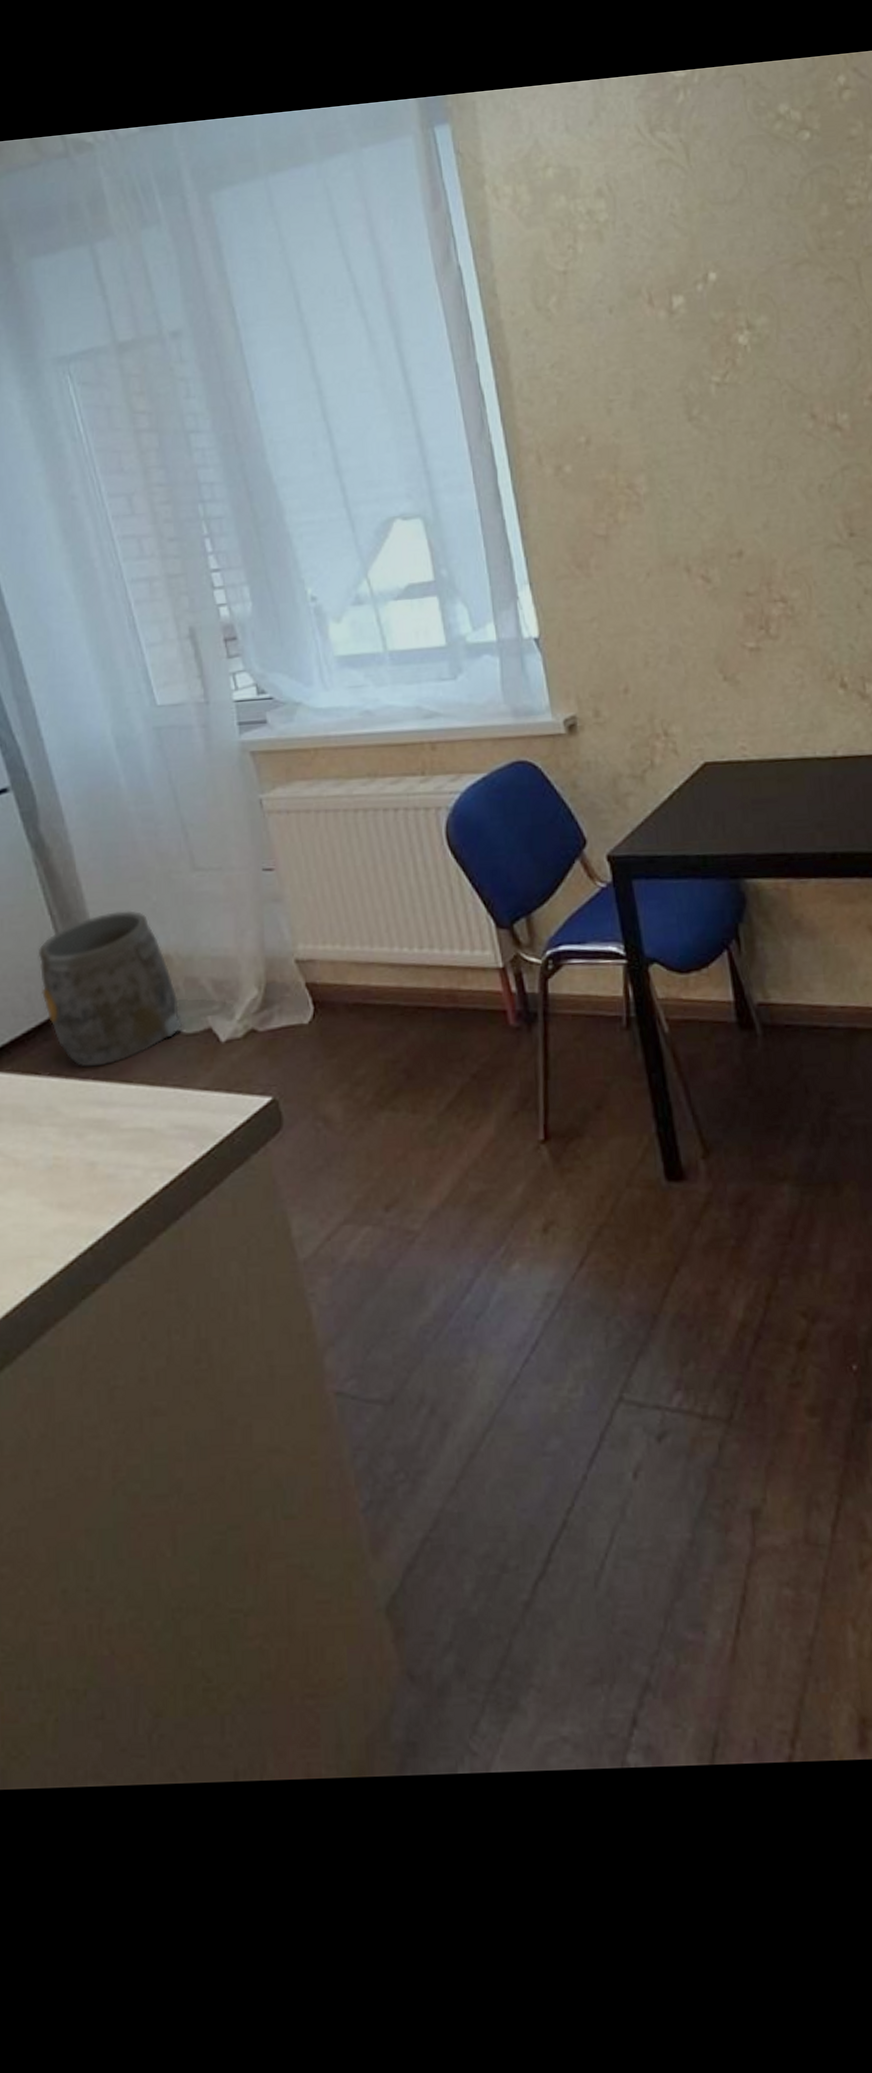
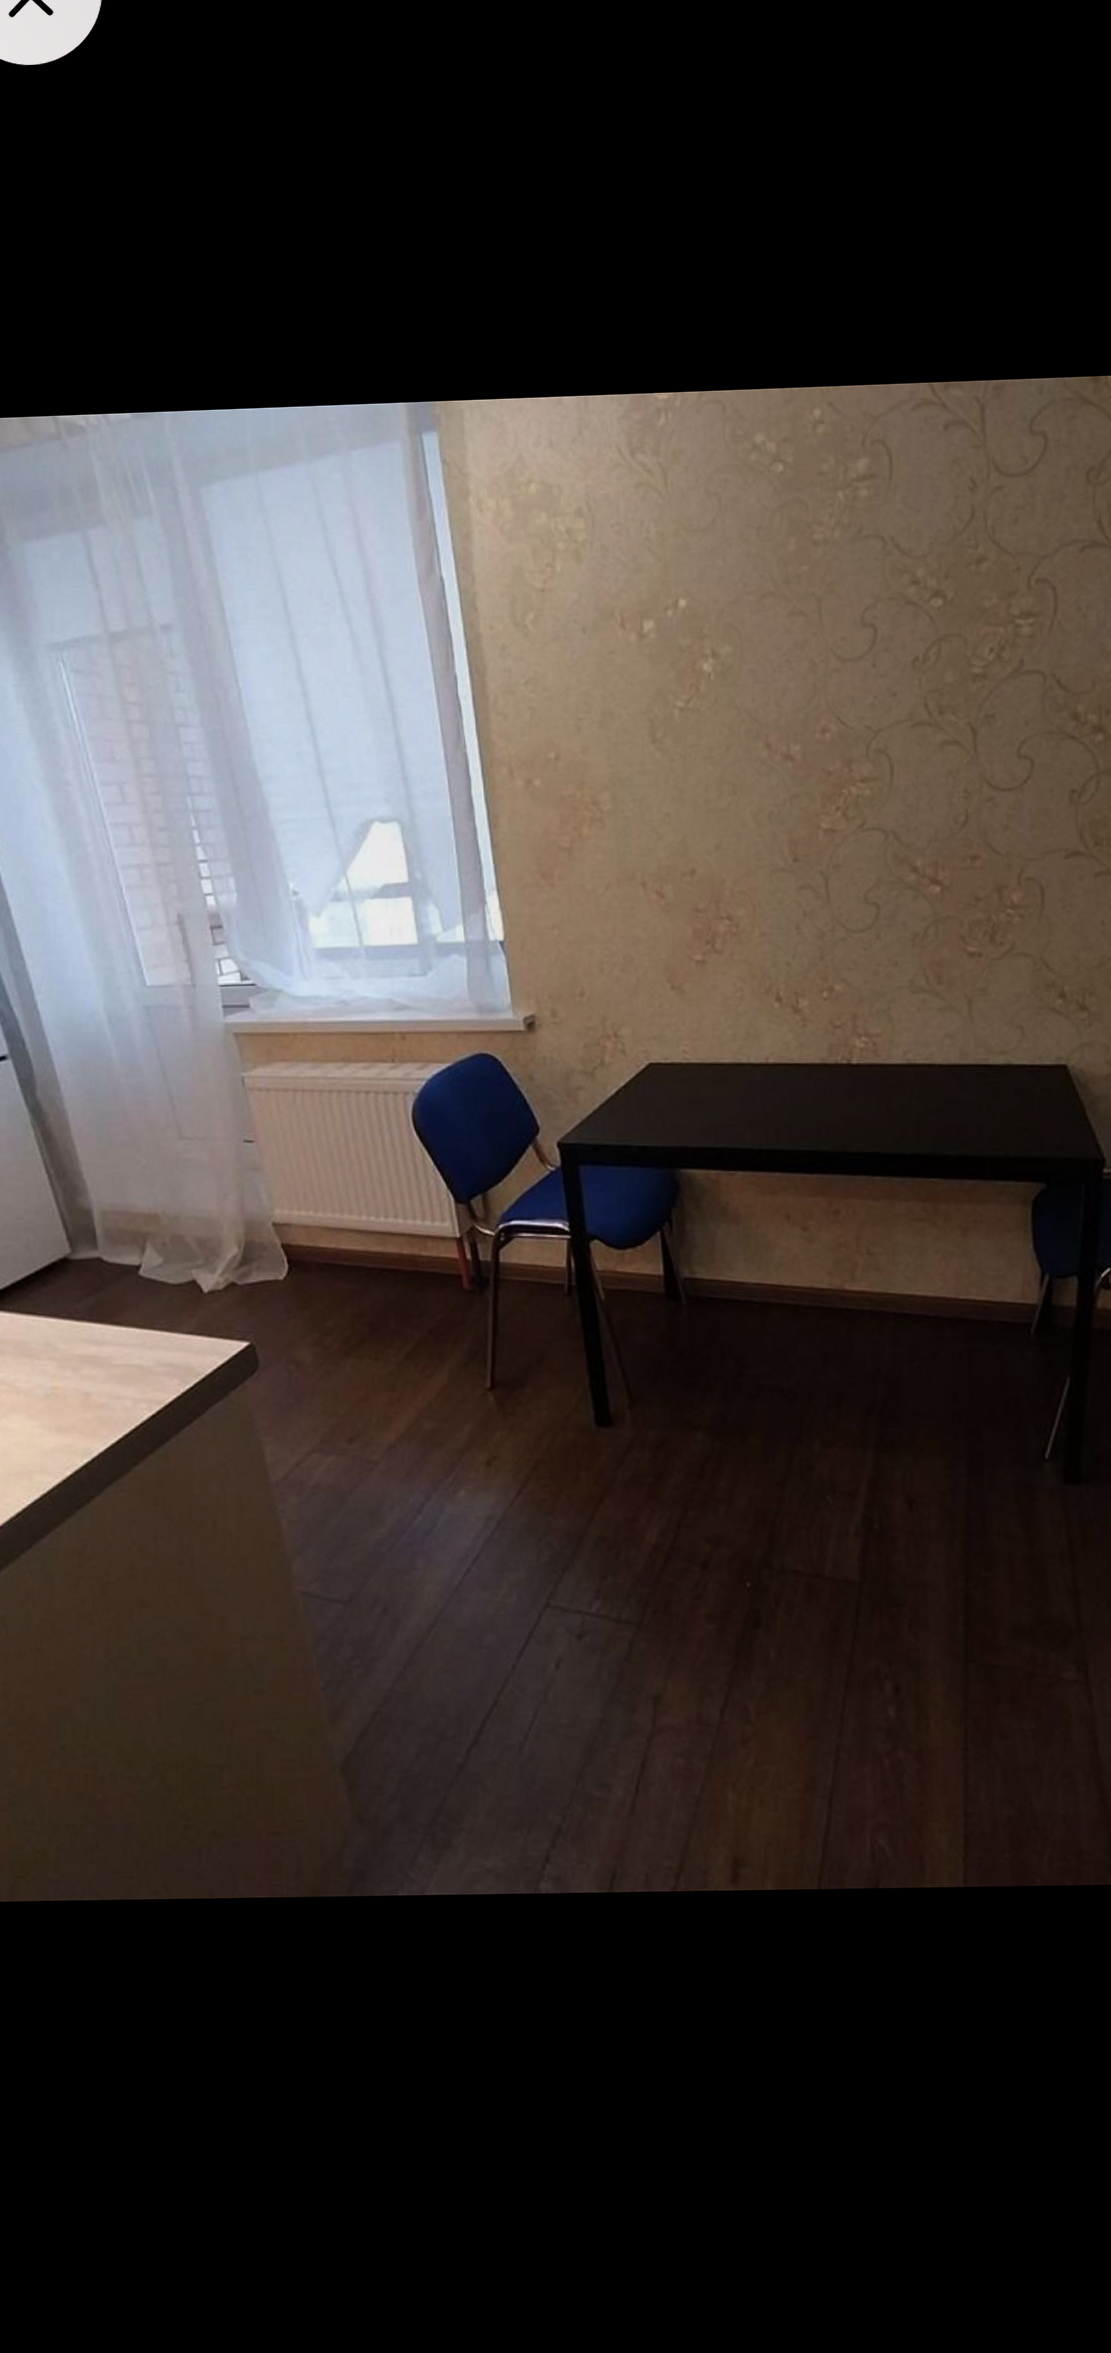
bucket: present [38,910,183,1067] -> none [36,1173,170,1310]

